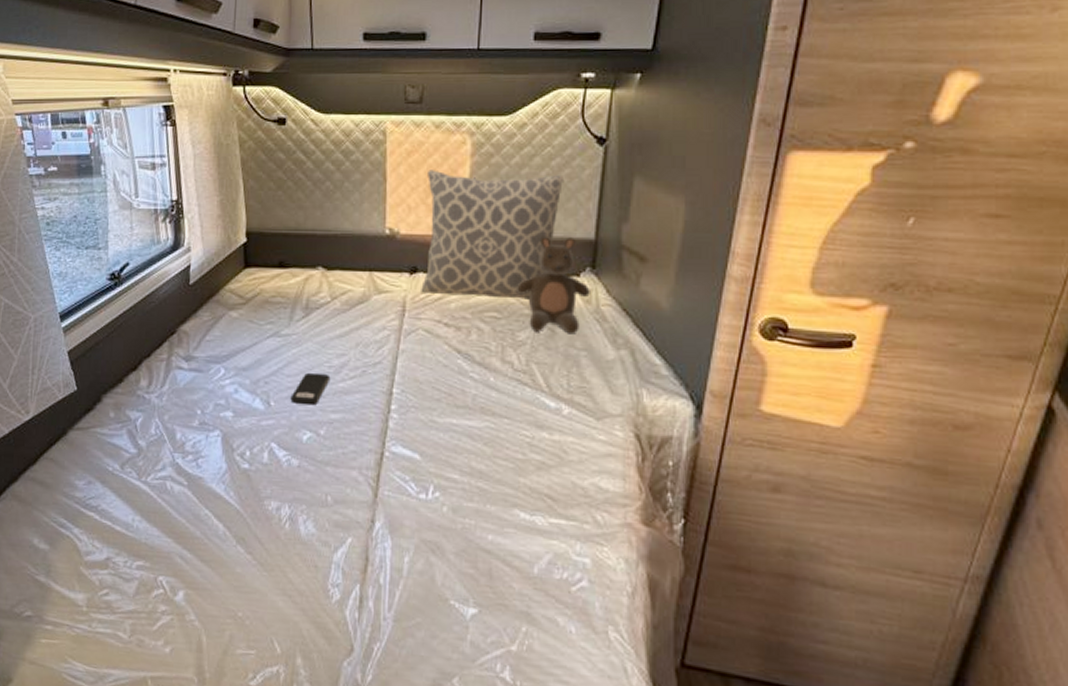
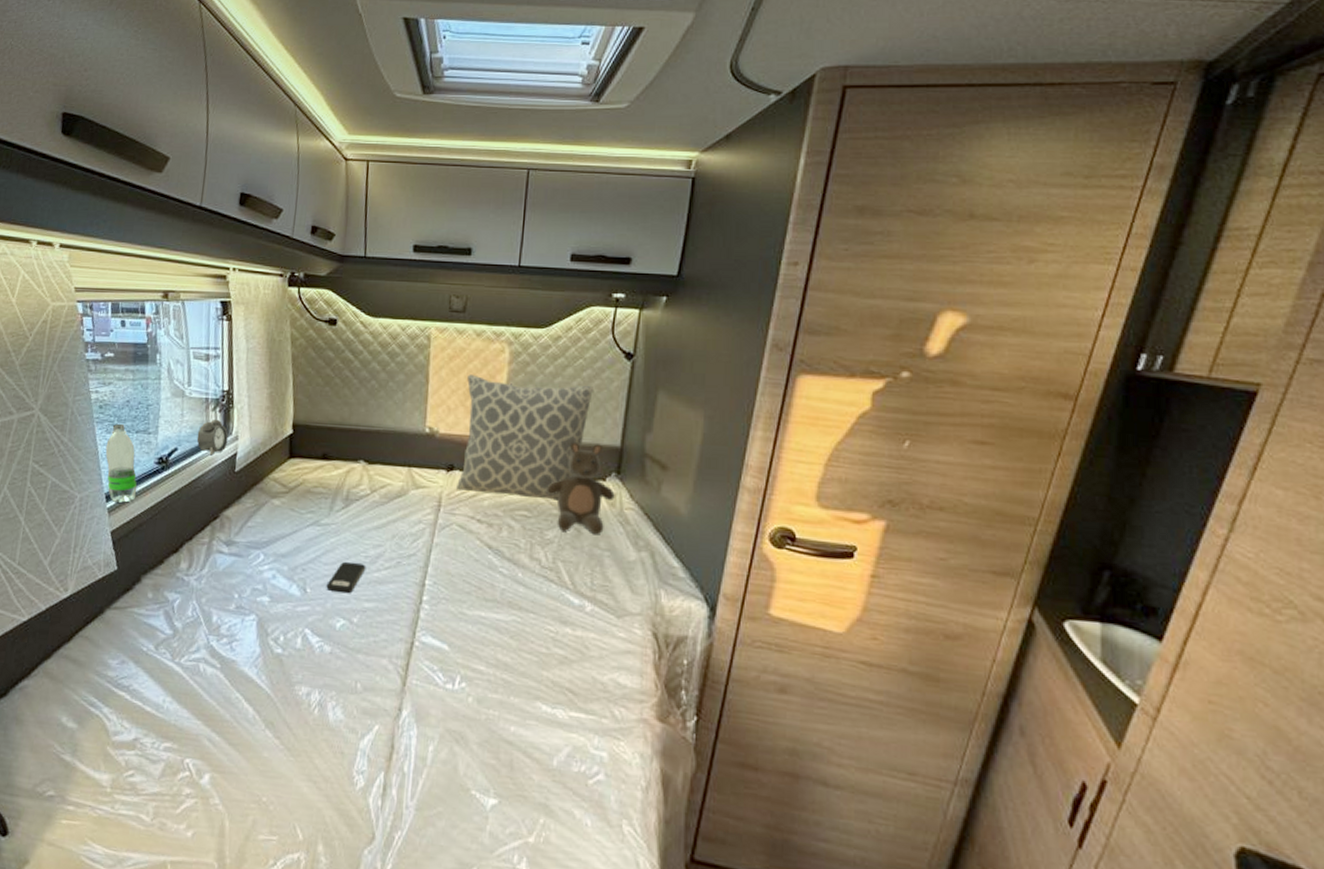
bottle: none [56,240,91,323] -> present [105,423,137,504]
alarm clock: none [148,230,180,269] -> present [196,419,229,456]

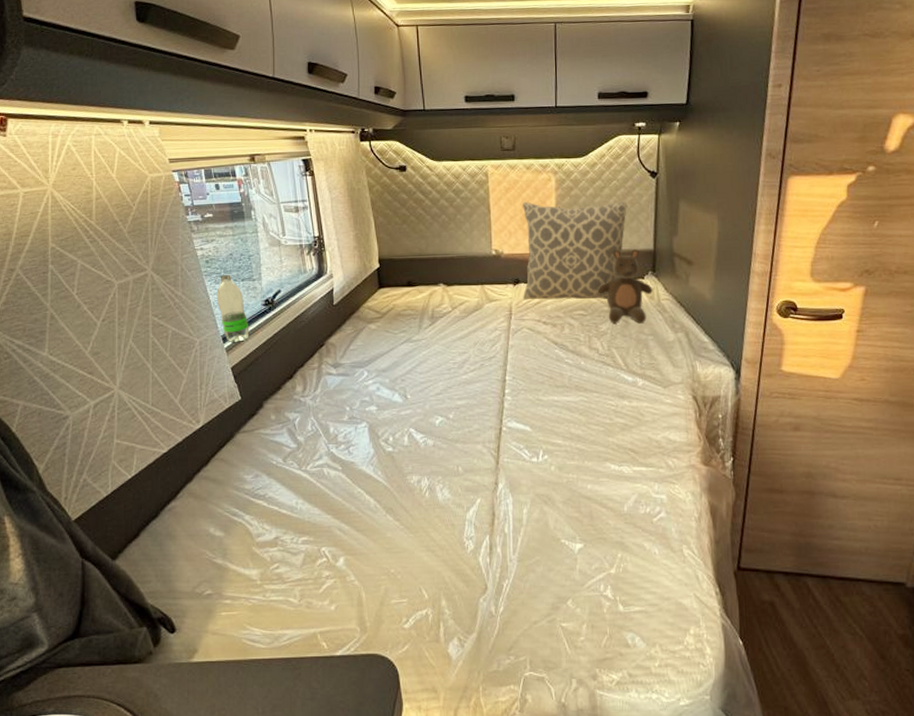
alarm clock: present [196,419,229,456] -> none [296,261,324,293]
phone: present [326,561,366,593] -> none [423,369,455,395]

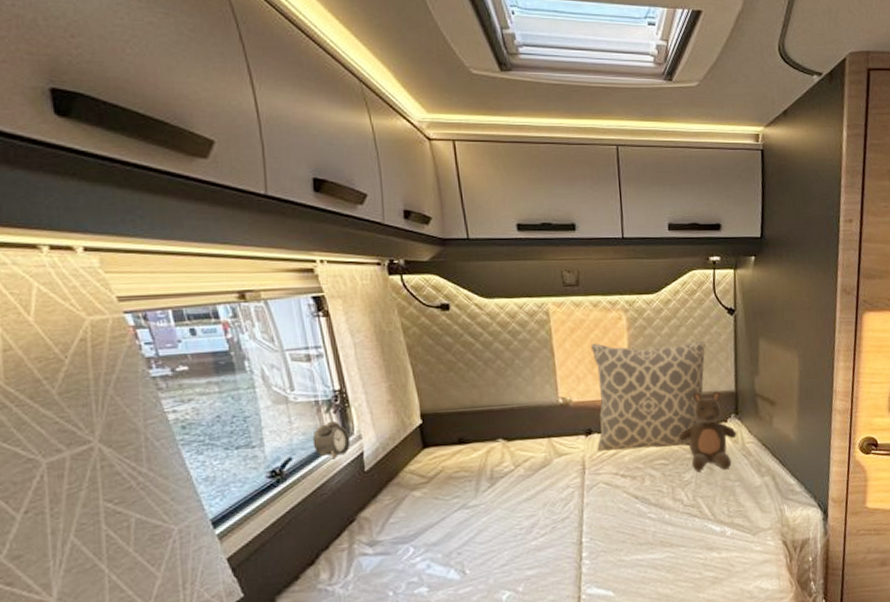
bottle: present [216,274,250,343] -> none [200,441,251,528]
alarm clock: none [296,261,324,293] -> present [312,420,351,459]

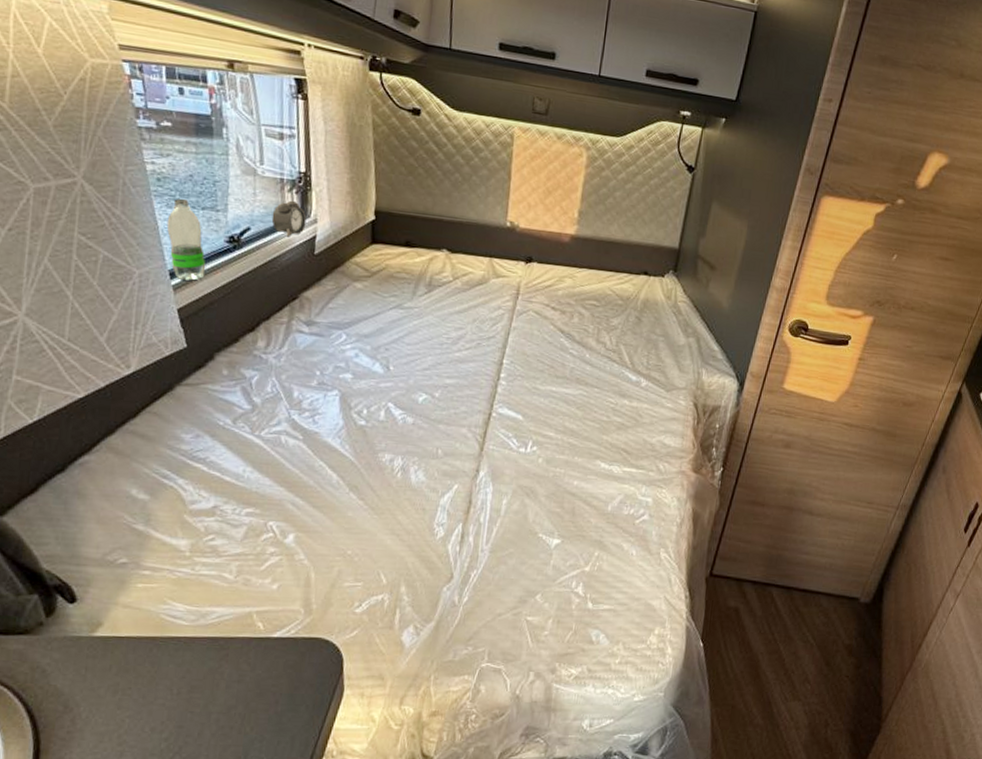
bottle: none [200,441,251,528] -> present [166,198,206,281]
pillow: present [591,340,705,452] -> none [534,174,659,293]
stuffed bear: present [678,391,737,471] -> none [614,242,671,323]

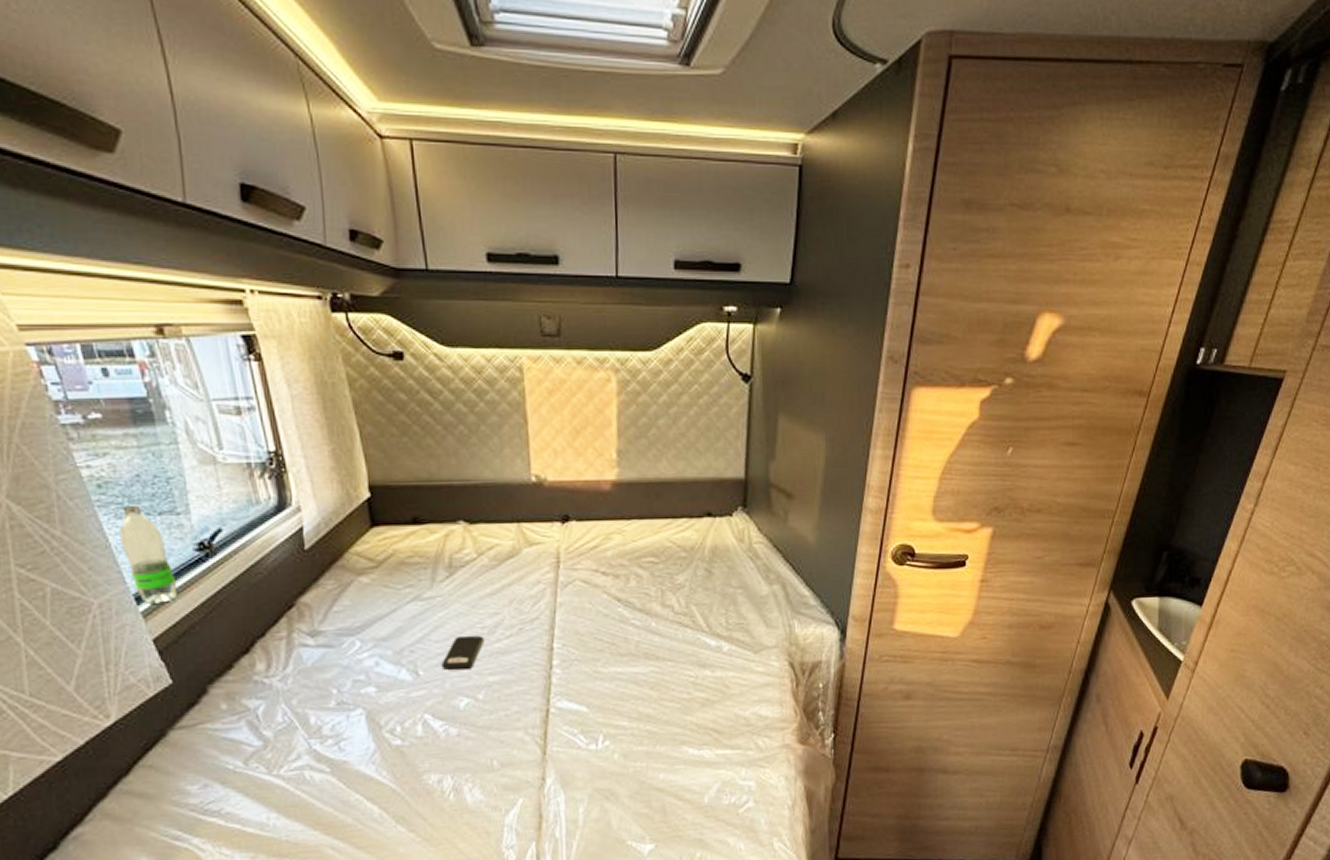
alarm clock: present [271,200,307,237] -> none [244,488,288,534]
phone: none [409,342,448,370] -> present [441,635,485,670]

